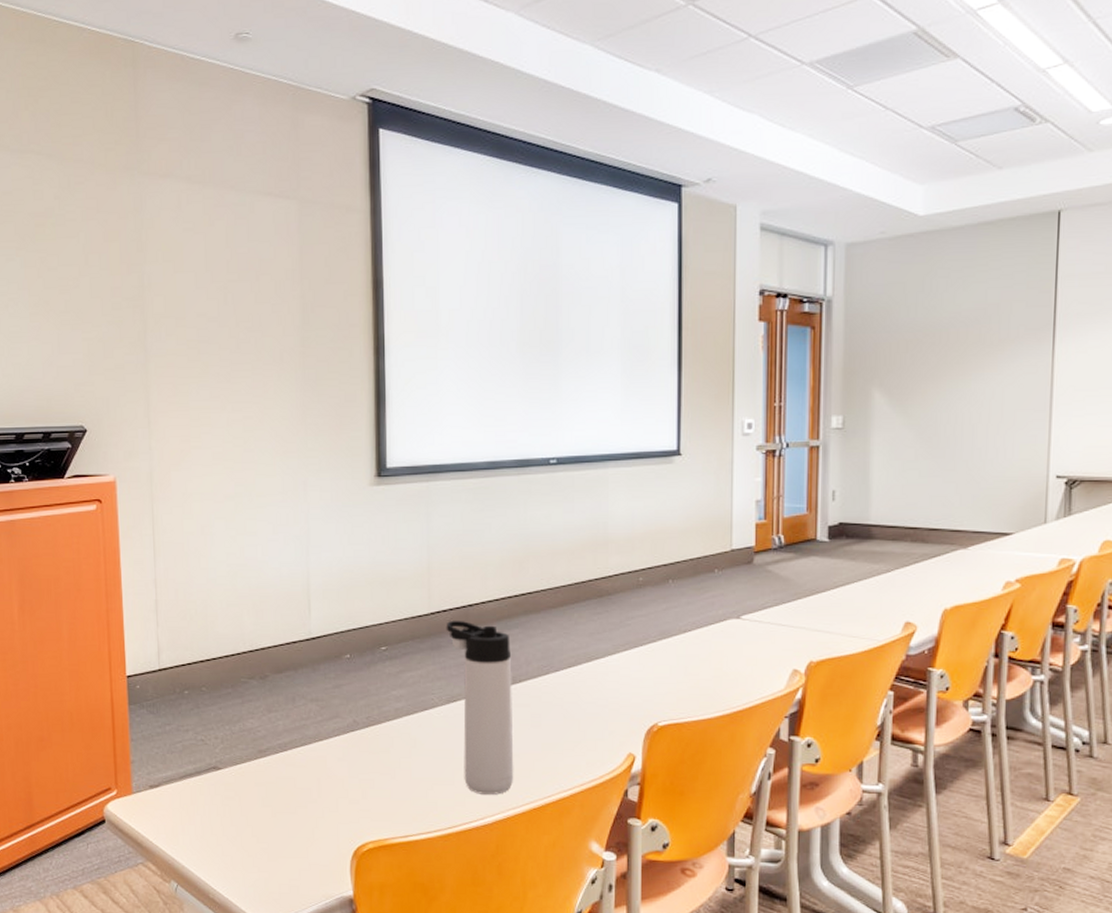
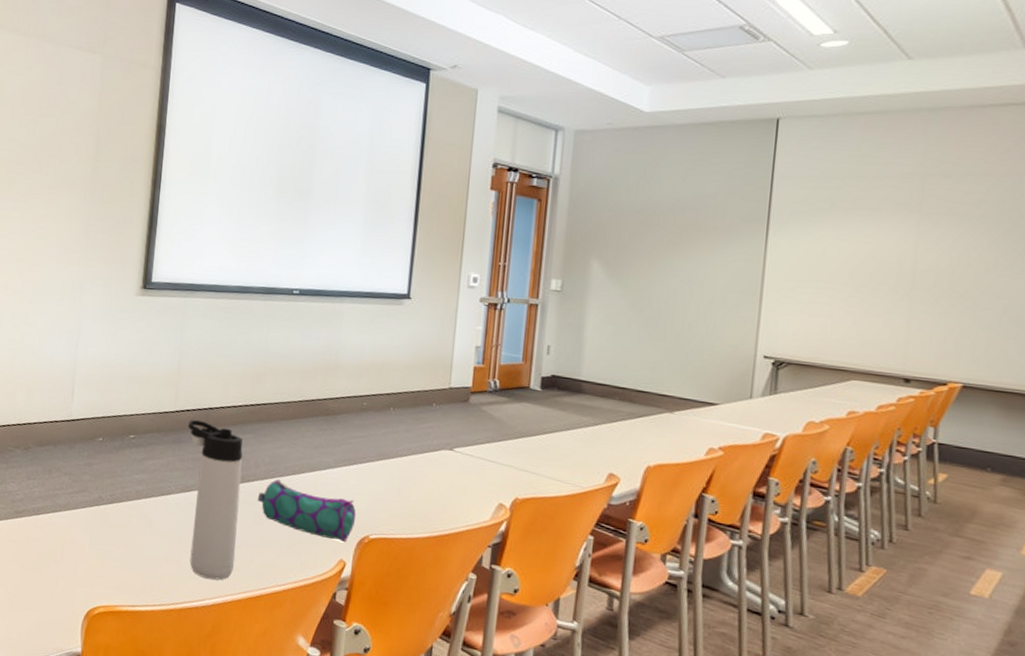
pencil case: none [532,674,642,735] -> present [257,479,356,543]

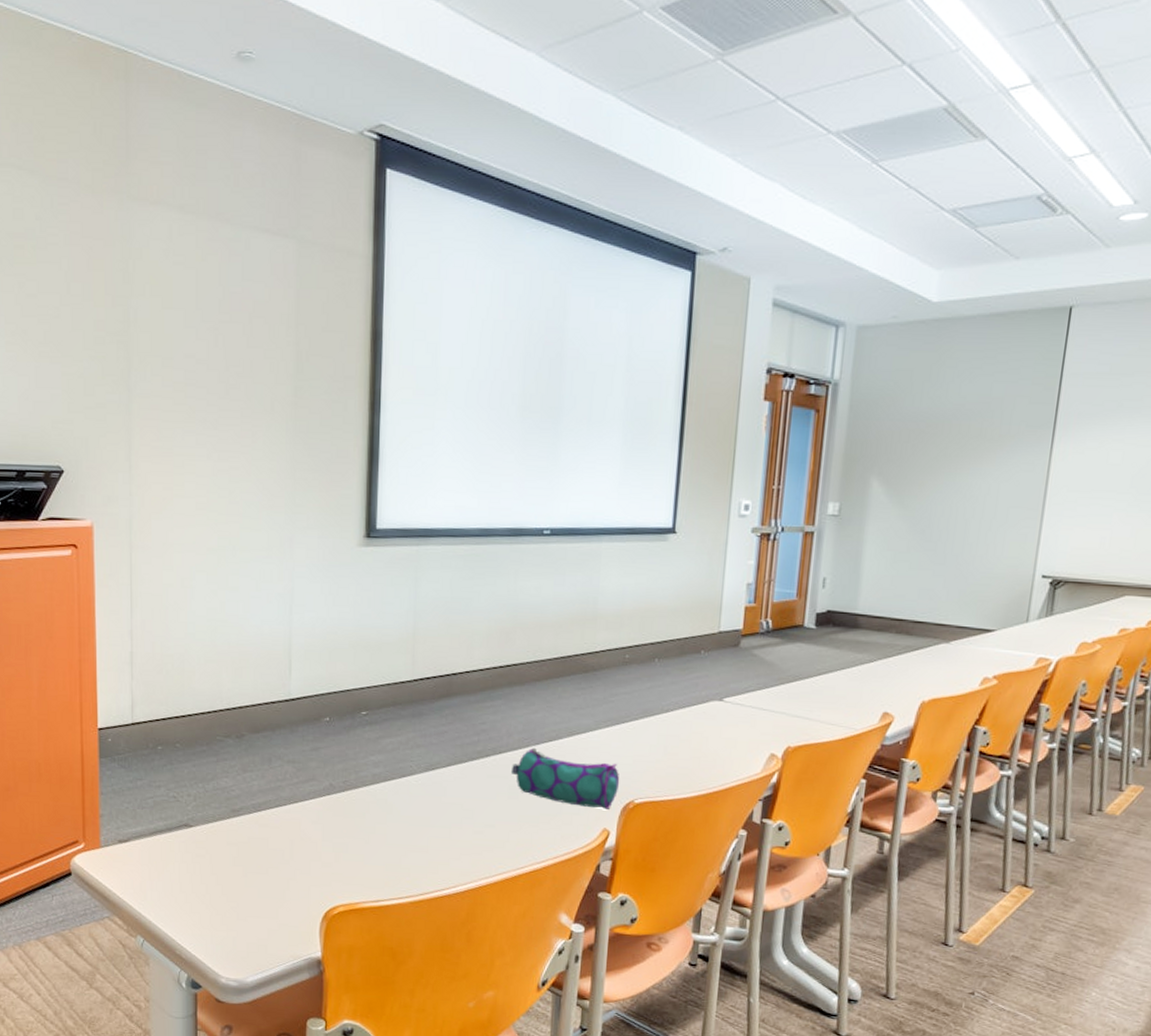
thermos bottle: present [187,419,243,580] -> none [428,688,493,864]

